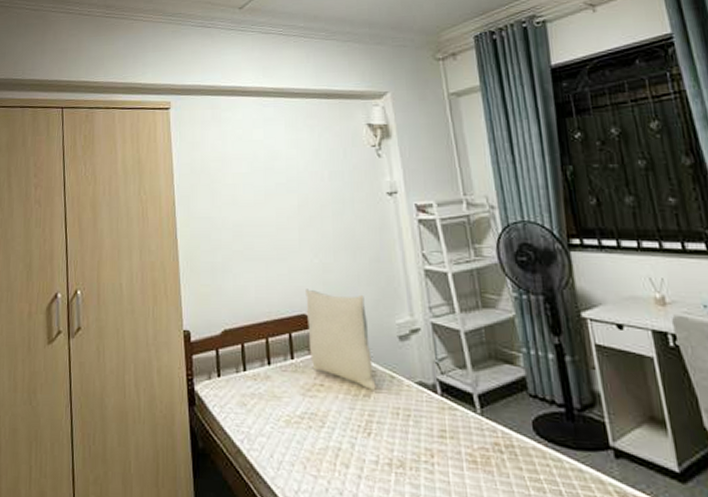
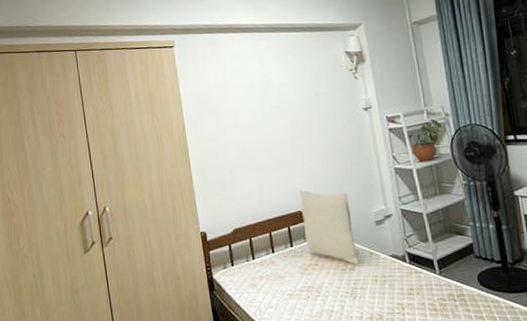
potted plant: none [439,210,487,265] -> present [406,118,443,162]

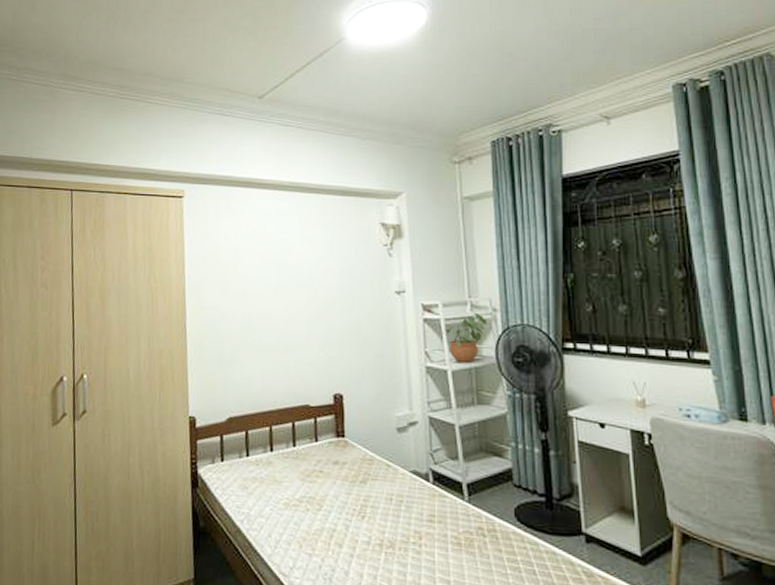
pillow: present [300,191,359,265] -> none [310,381,373,479]

